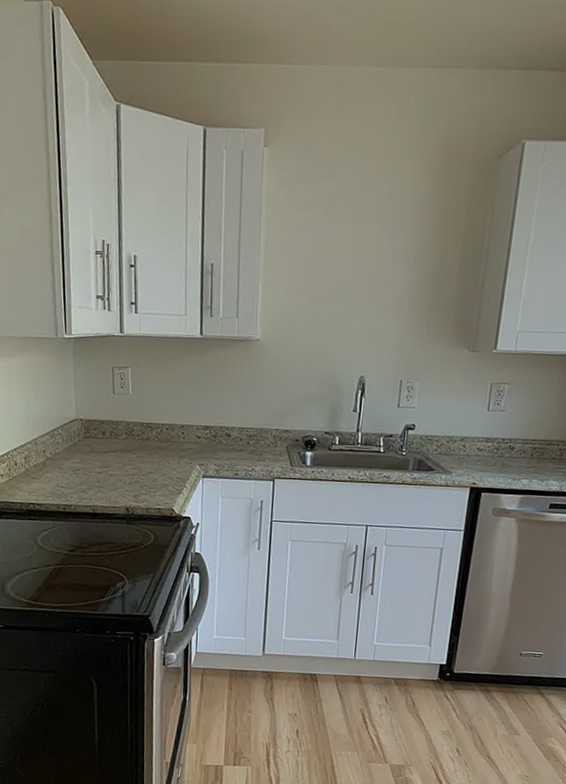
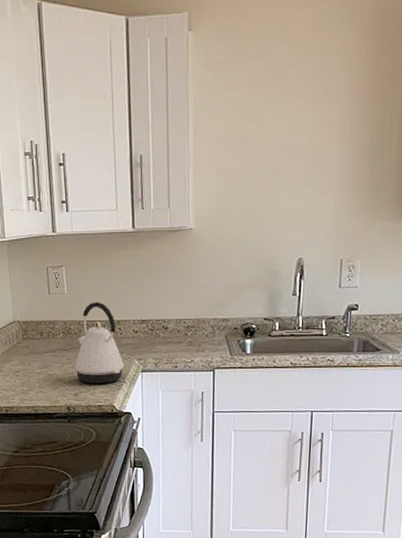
kettle: none [136,405,186,487] -> present [75,302,125,385]

